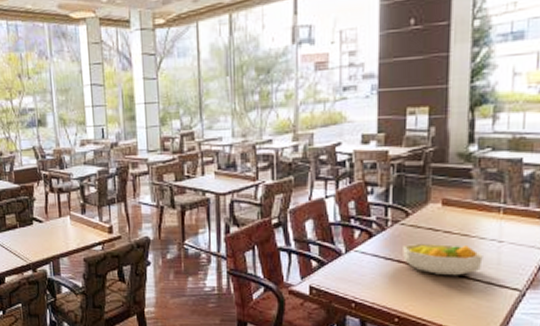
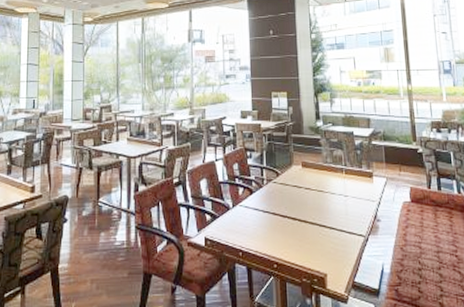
fruit bowl: present [403,243,483,276] -> none [276,198,335,226]

